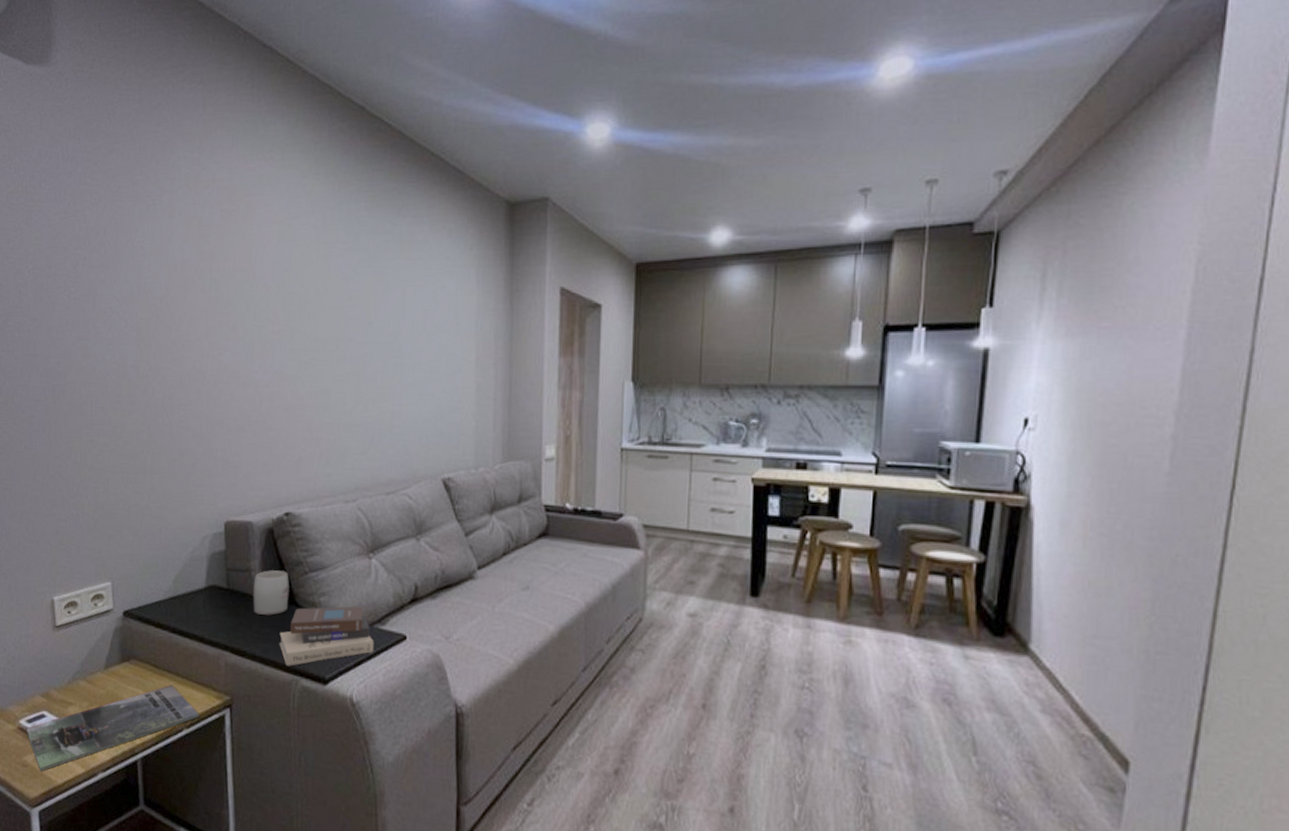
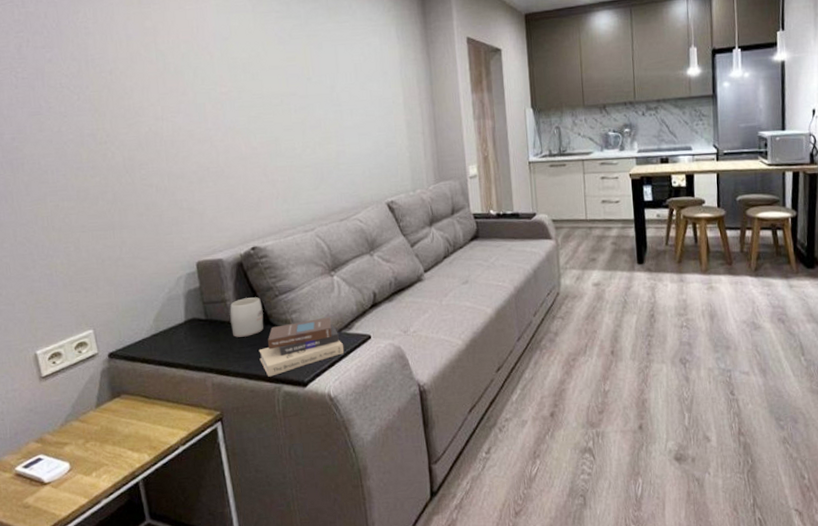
magazine: present [26,685,199,771] -> none [23,411,193,509]

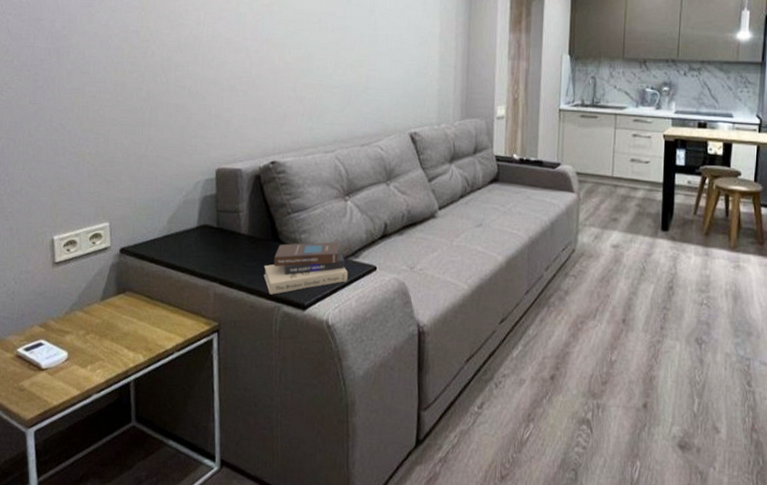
mug: present [230,297,264,337] -> none [240,211,274,251]

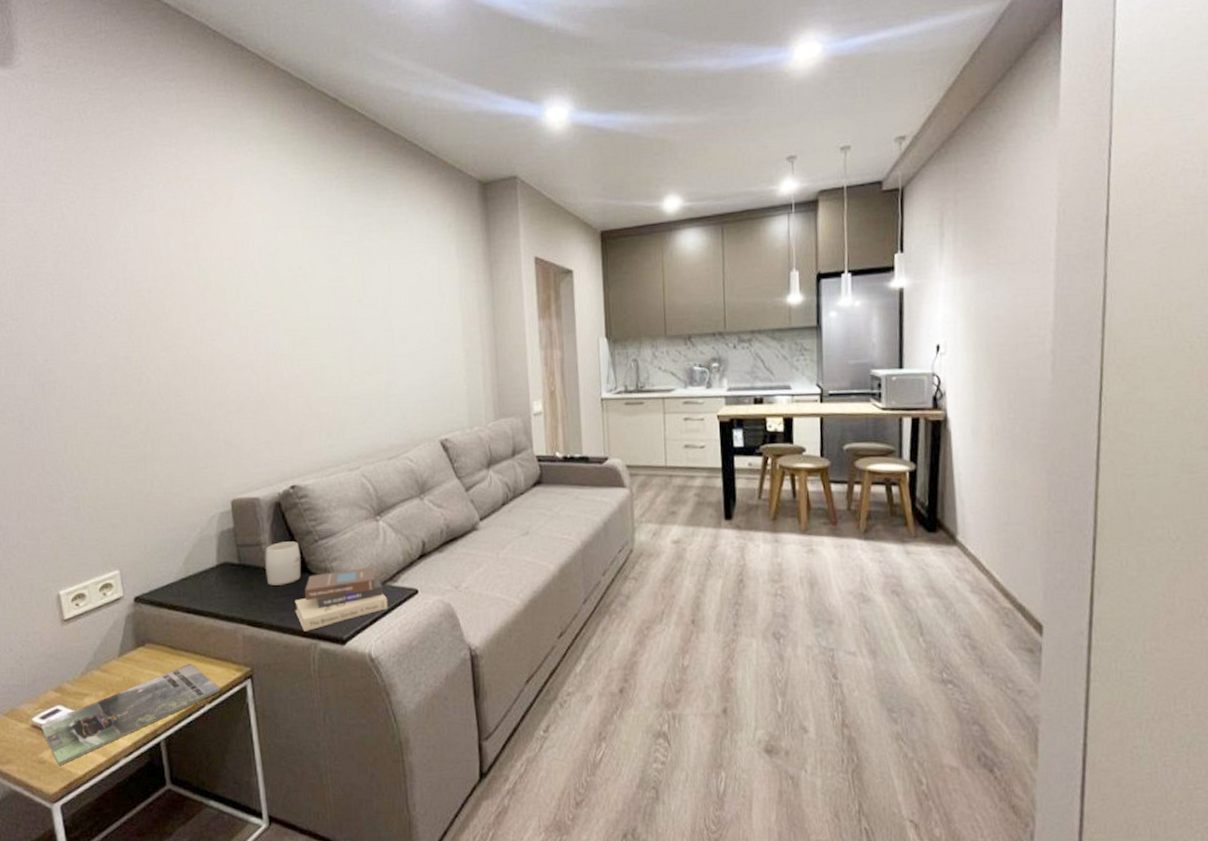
magazine: none [23,313,189,394] -> present [40,664,221,765]
mug: none [240,211,274,251] -> present [265,541,302,586]

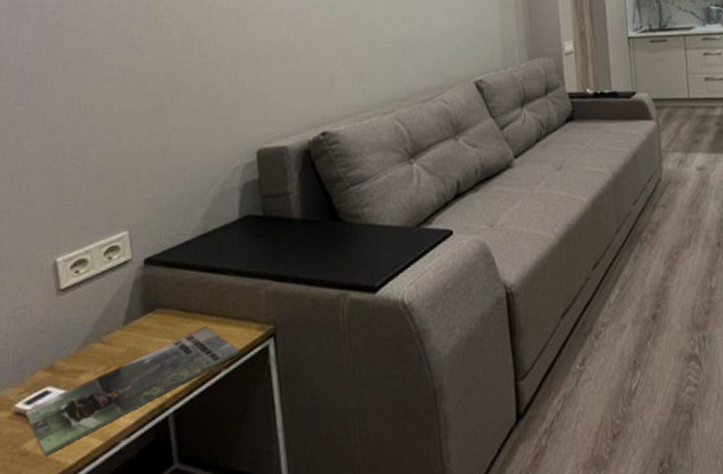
mug: present [265,541,302,586] -> none [292,189,331,237]
books: present [294,567,389,631] -> none [323,210,422,282]

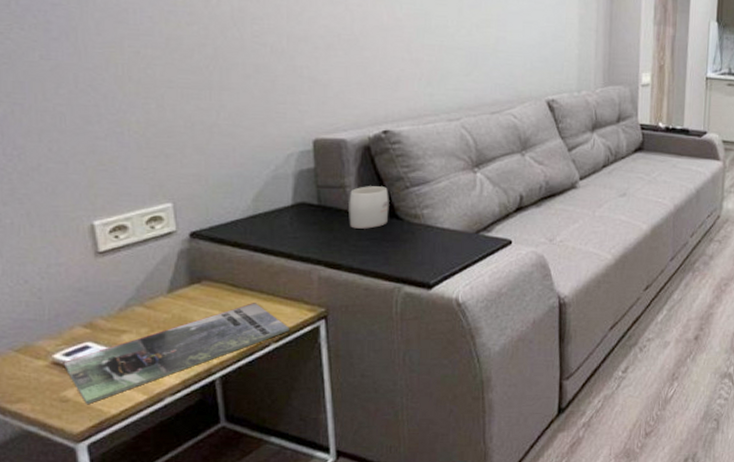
mug: none [292,189,331,237] -> present [349,186,389,229]

